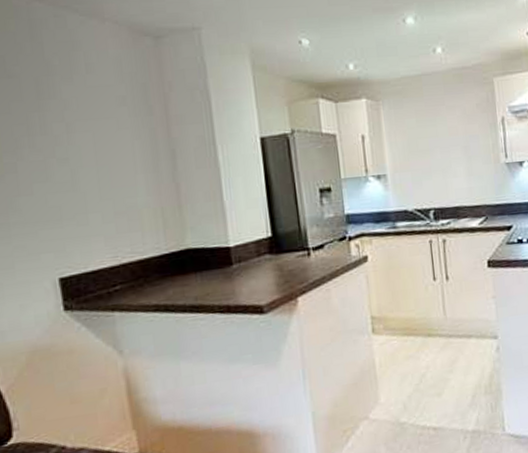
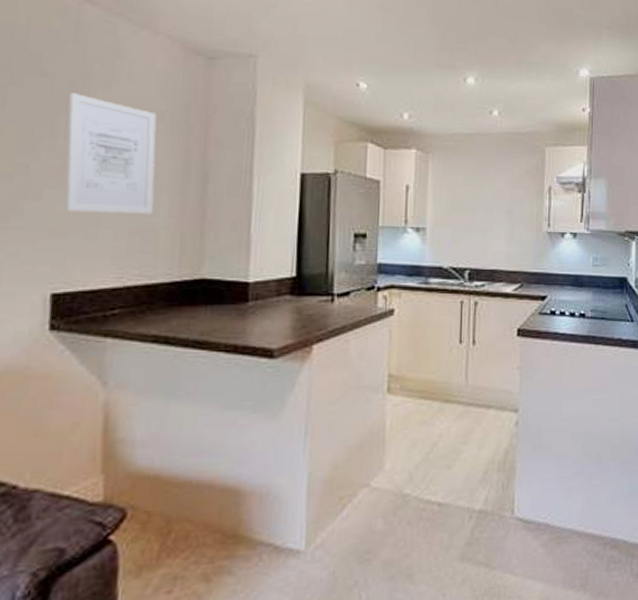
wall art: none [37,90,132,203] -> present [65,93,157,215]

